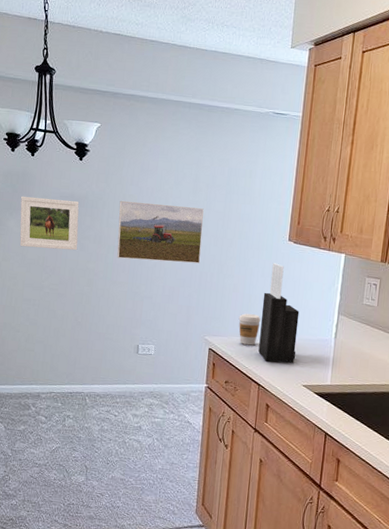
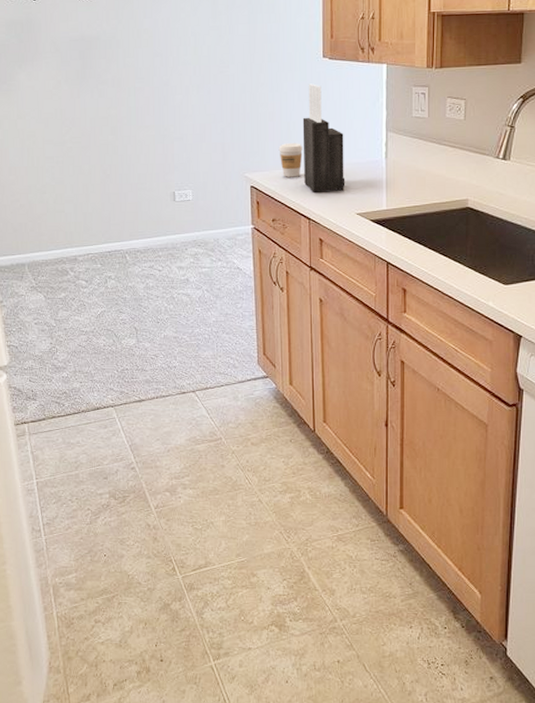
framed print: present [19,196,79,251] -> none [28,43,96,101]
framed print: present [117,200,204,264] -> none [134,34,230,100]

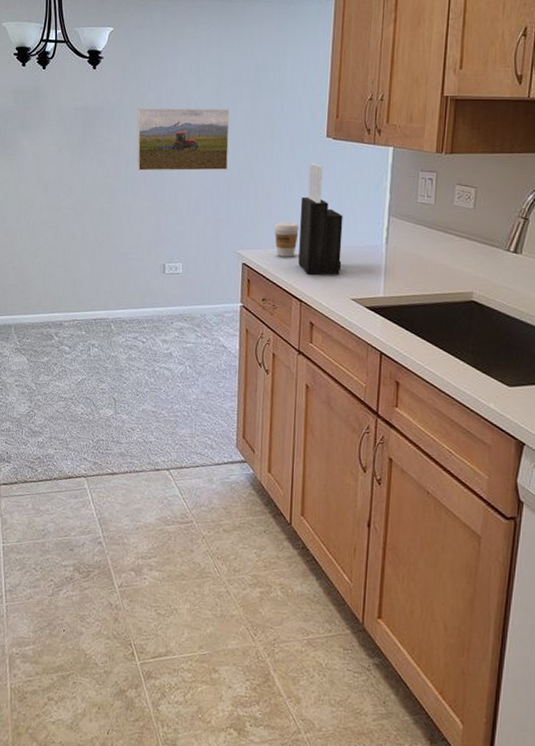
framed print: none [134,34,230,100] -> present [137,108,230,171]

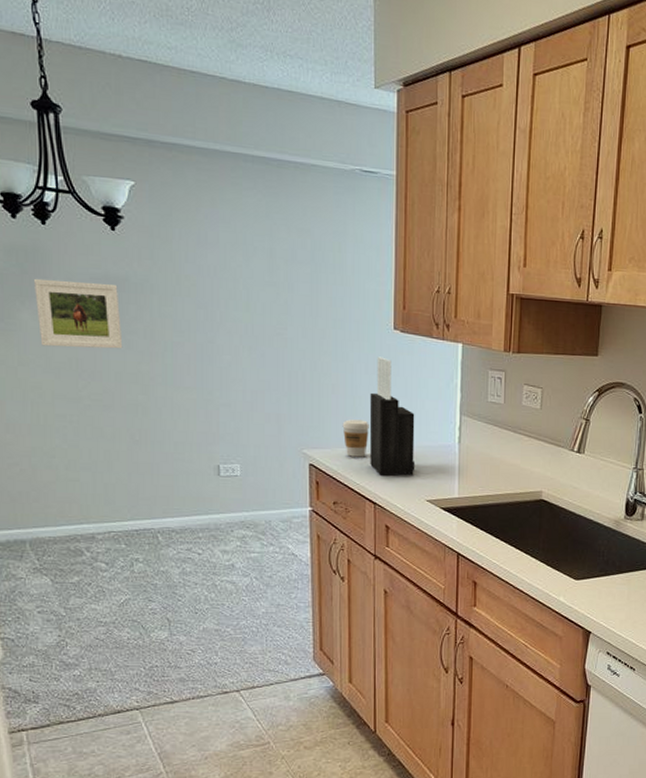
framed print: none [34,112,95,167] -> present [34,278,123,349]
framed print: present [137,108,230,171] -> none [173,282,287,361]

